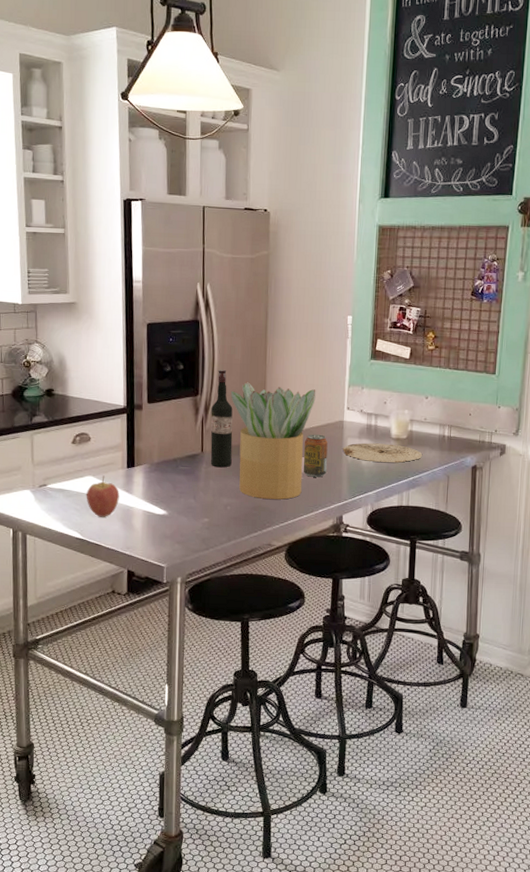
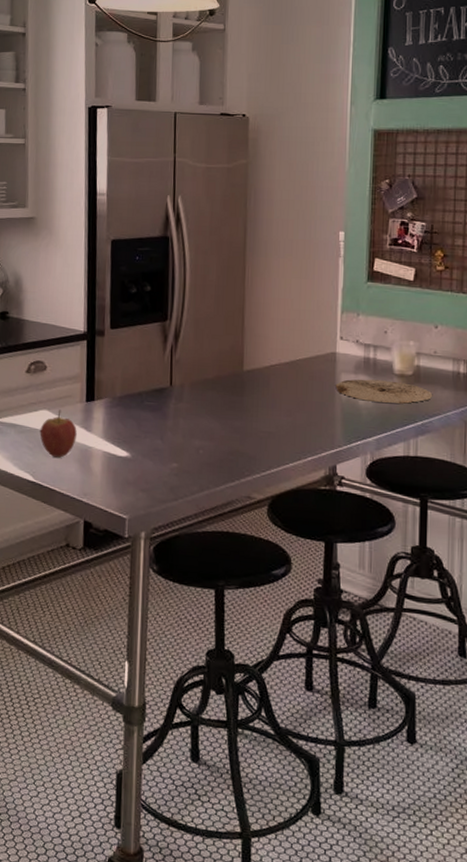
wine bottle: present [210,369,233,468] -> none [180,291,206,404]
potted plant: present [230,381,316,500] -> none [203,305,303,444]
beverage can: present [303,434,328,477] -> none [288,367,318,419]

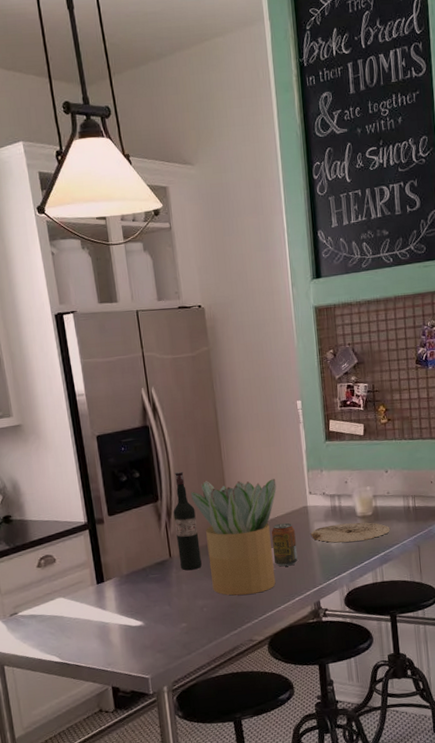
fruit: present [40,409,77,458] -> none [59,595,94,638]
wine bottle: none [180,291,206,404] -> present [173,471,202,571]
potted plant: none [203,305,303,444] -> present [190,479,277,596]
beverage can: none [288,367,318,419] -> present [271,522,298,567]

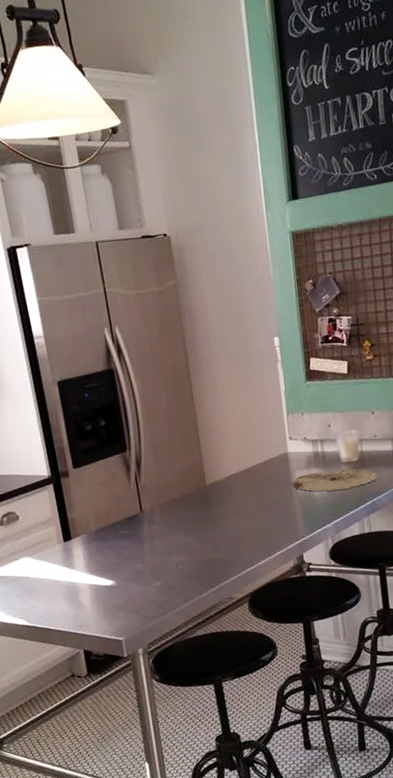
wine bottle: present [173,471,202,571] -> none [143,418,175,526]
potted plant: present [190,479,277,596] -> none [160,424,255,551]
beverage can: present [271,522,298,567] -> none [249,471,278,519]

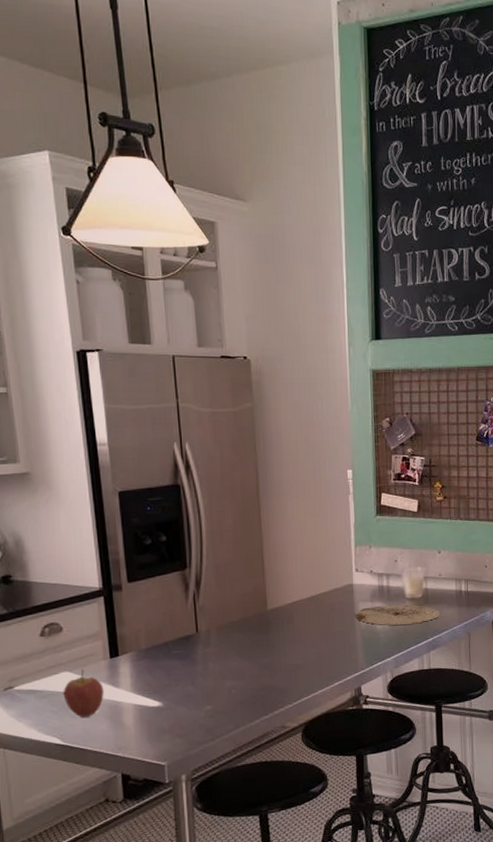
fruit: none [24,554,62,599] -> present [63,669,104,717]

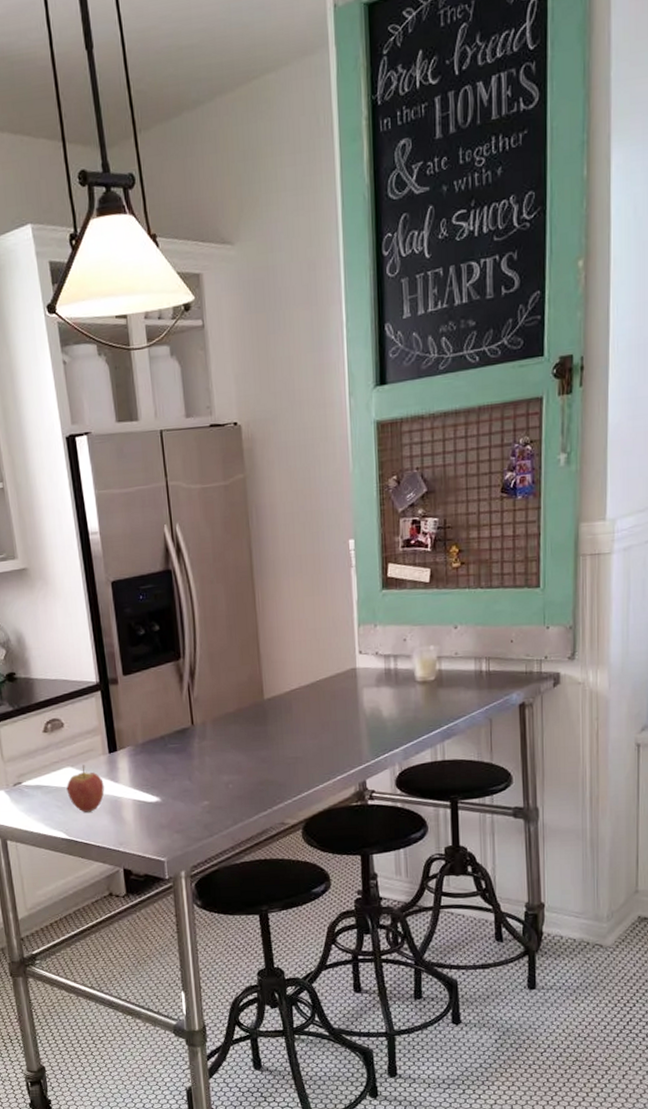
plate: present [355,604,441,626] -> none [358,688,457,713]

